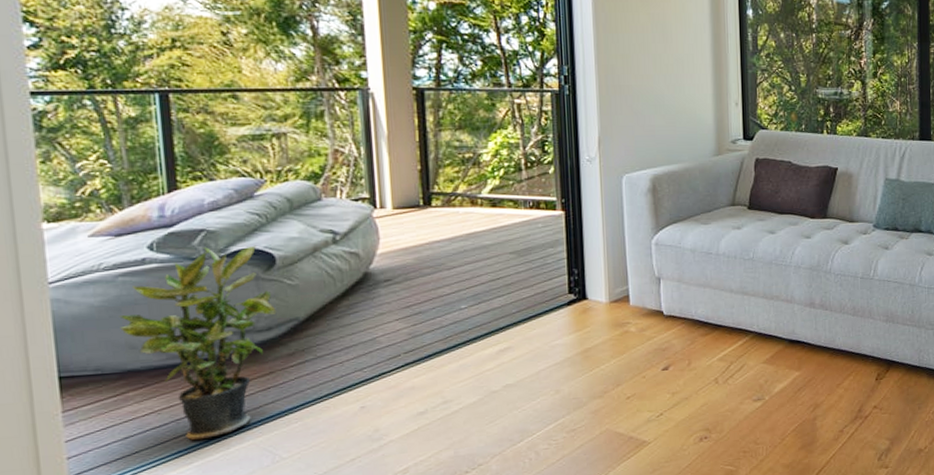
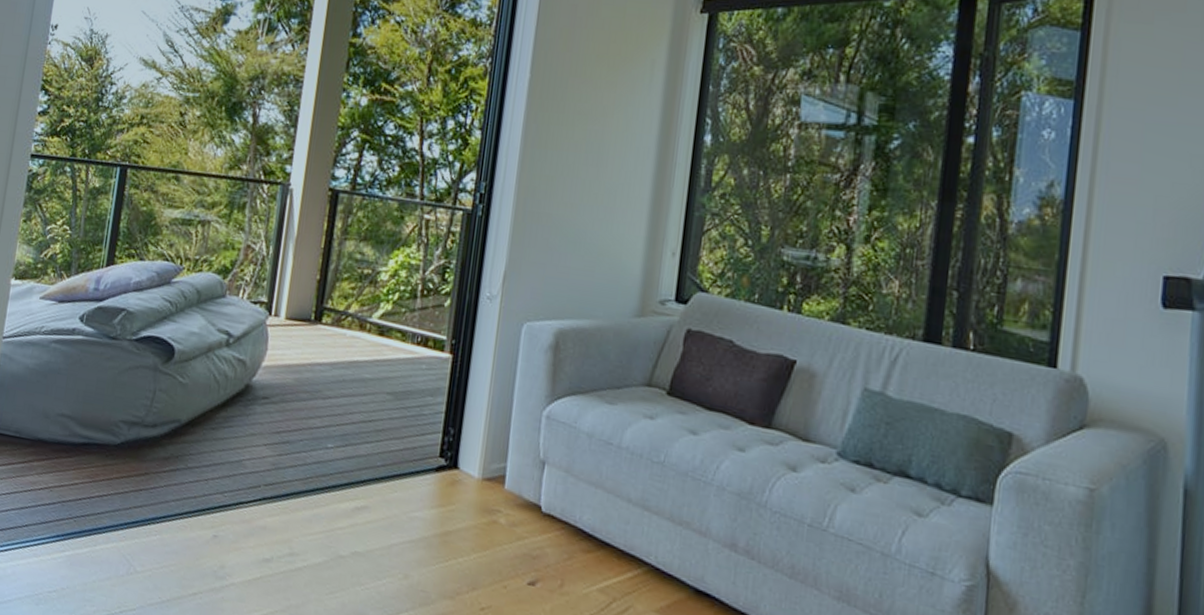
potted plant: present [119,245,277,441] -> none [42,328,165,530]

